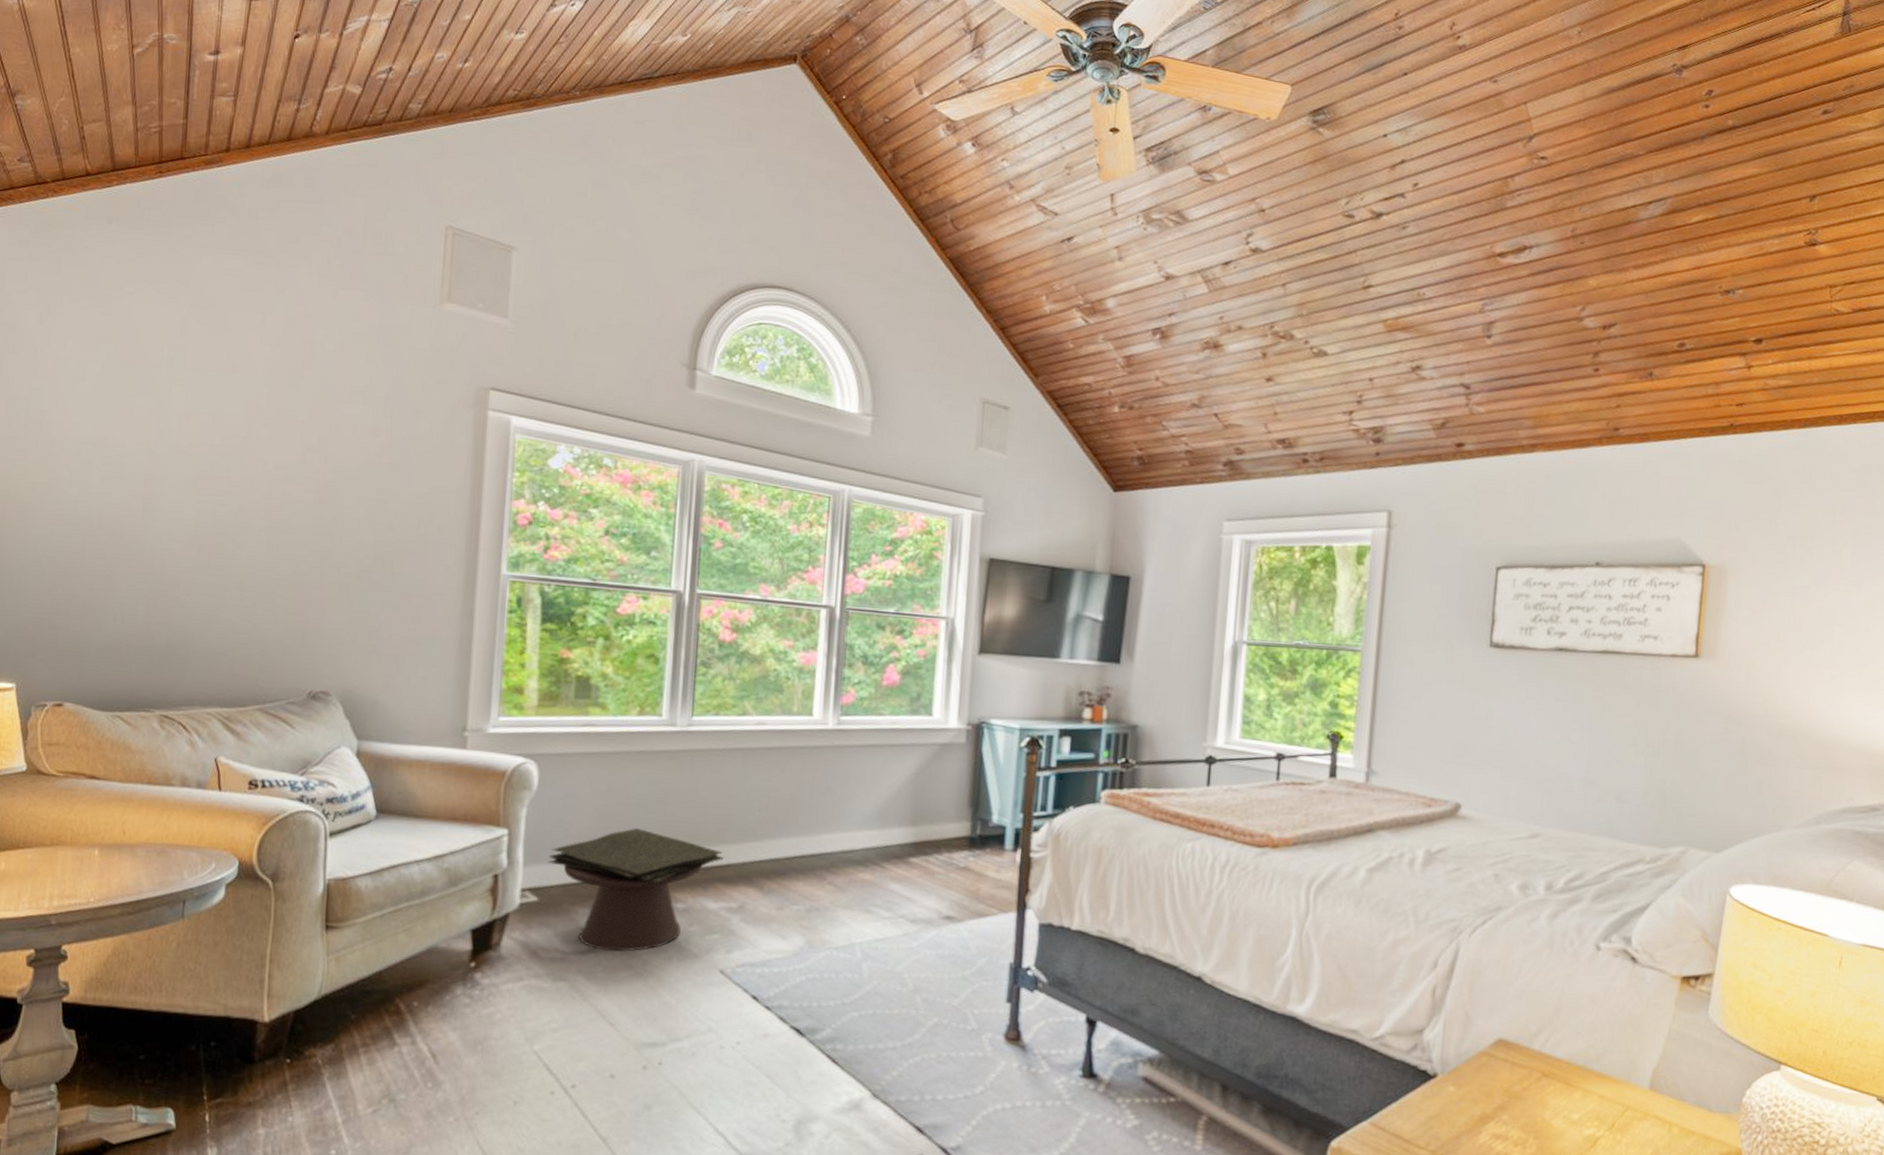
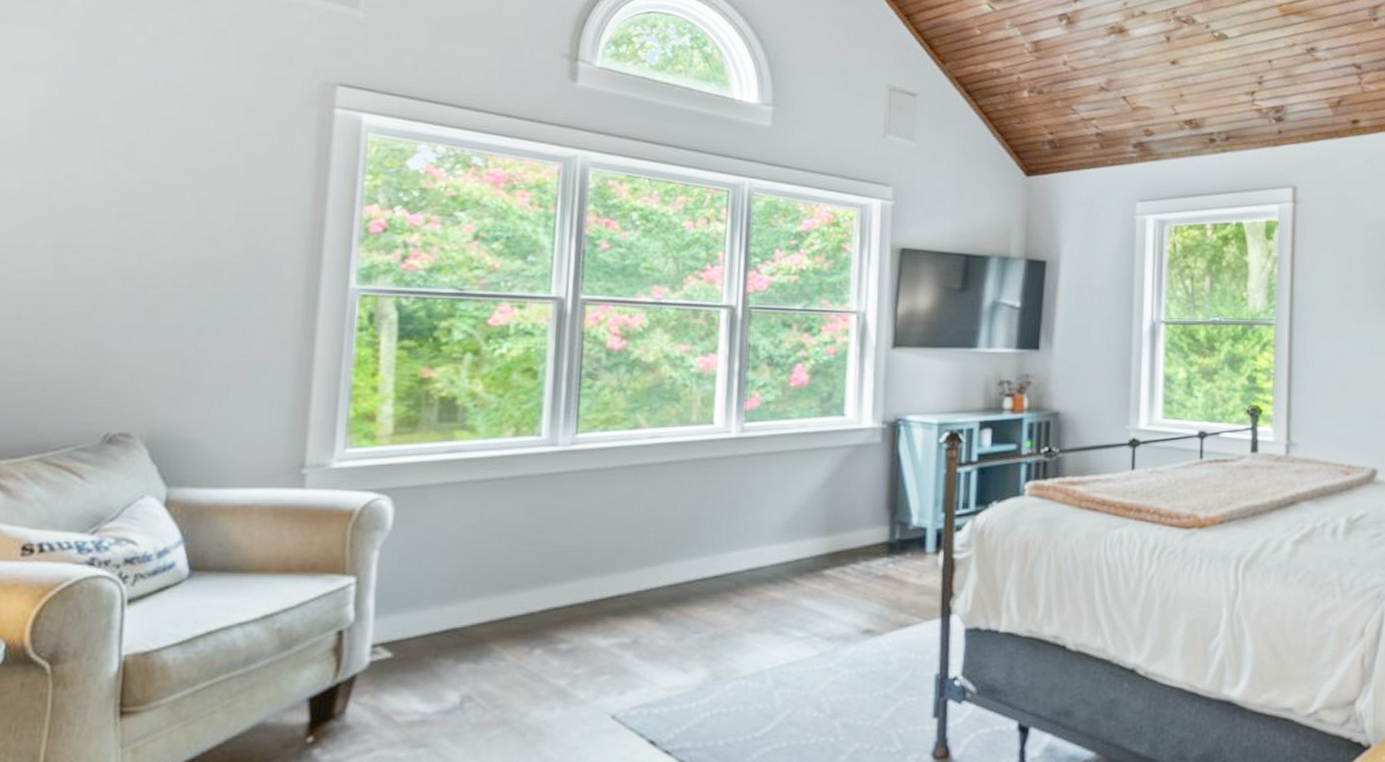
side table: present [547,828,724,952] -> none [403,563,615,707]

